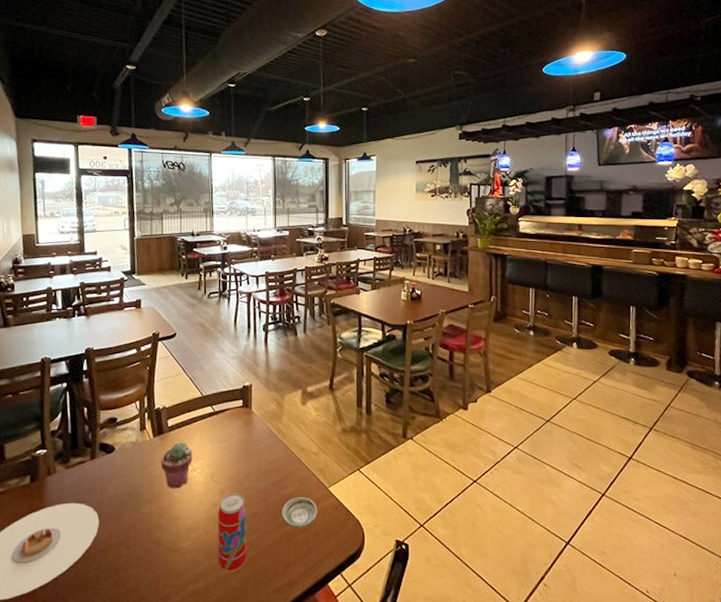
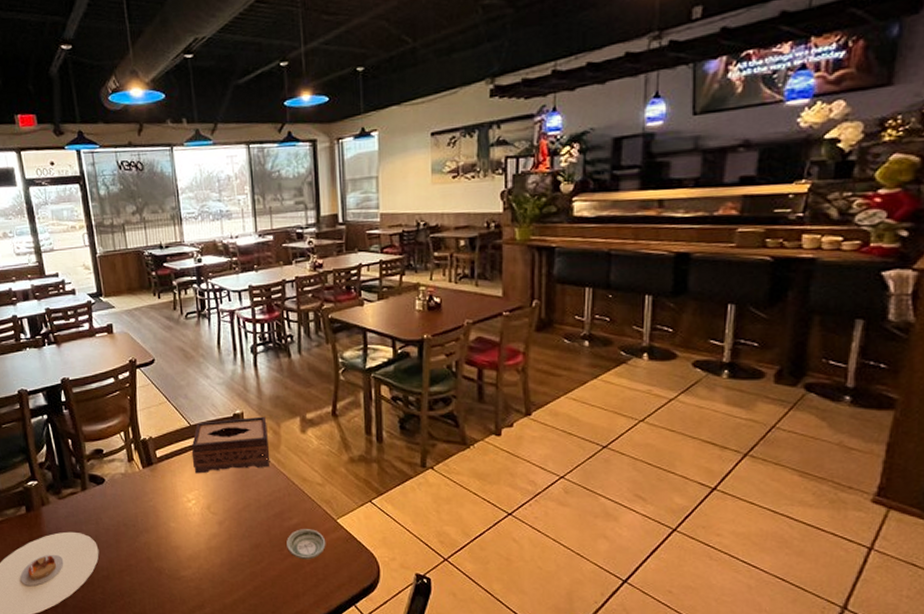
potted succulent: present [160,441,193,489] -> none [153,472,186,519]
tissue box: none [201,388,273,443] -> present [191,416,270,474]
beverage can: present [217,493,248,573] -> none [218,524,253,601]

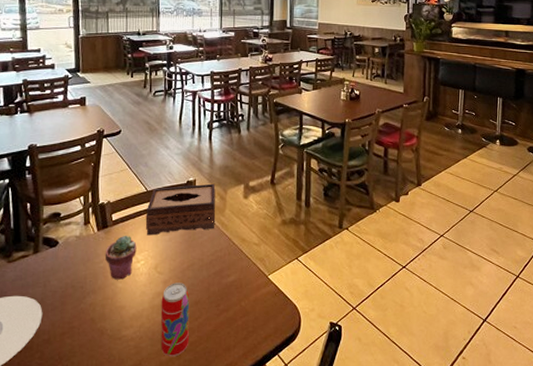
potted succulent: none [153,472,186,519] -> present [105,235,137,280]
beverage can: none [218,524,253,601] -> present [160,282,190,357]
saucer: present [286,529,326,560] -> none [223,285,258,314]

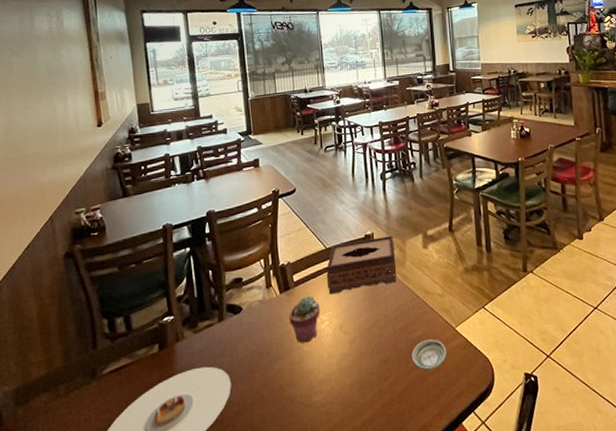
beverage can: present [160,282,190,357] -> none [349,341,381,422]
saucer: none [223,285,258,314] -> present [412,339,447,371]

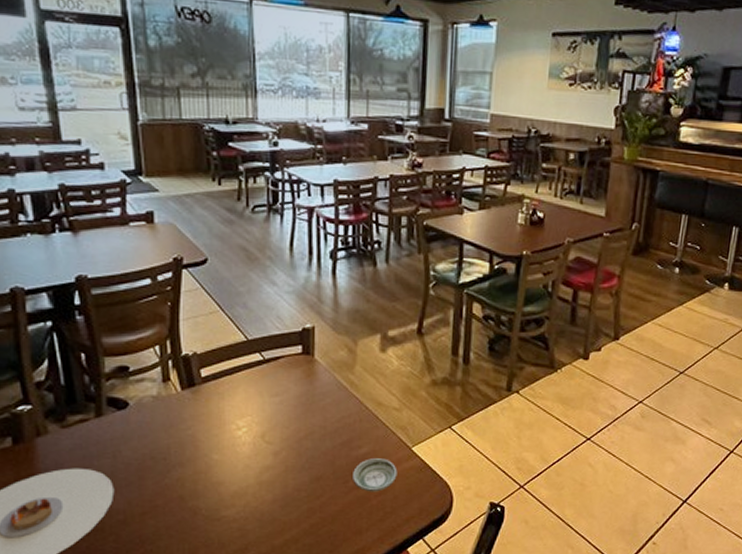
potted succulent: present [289,295,320,343] -> none [193,395,236,450]
tissue box: present [326,235,397,295] -> none [246,332,343,397]

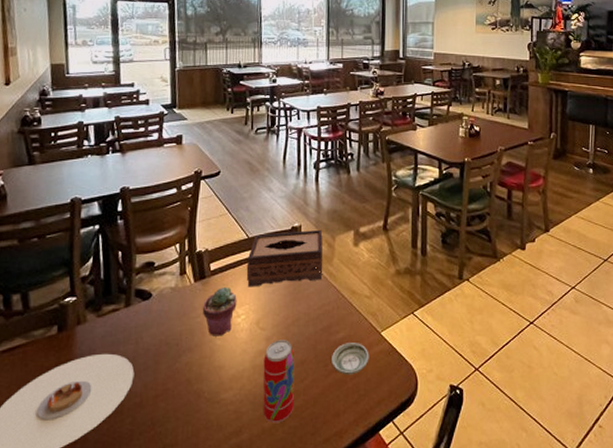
potted succulent: none [193,395,236,450] -> present [202,286,237,336]
tissue box: none [246,332,343,397] -> present [246,229,323,287]
beverage can: none [271,454,310,541] -> present [263,340,295,424]

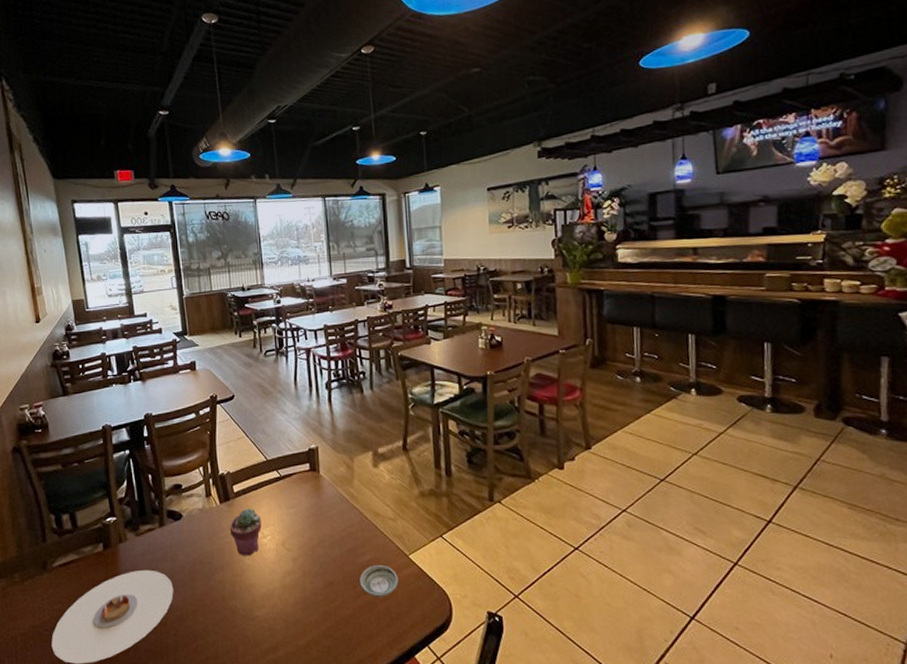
tissue box: present [246,229,323,287] -> none [268,450,344,509]
beverage can: present [263,340,295,424] -> none [292,561,327,642]

